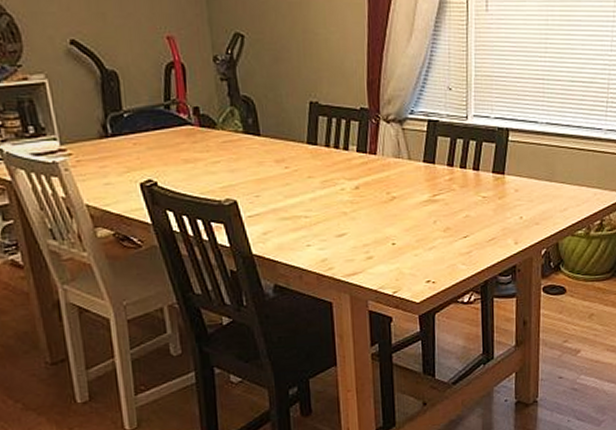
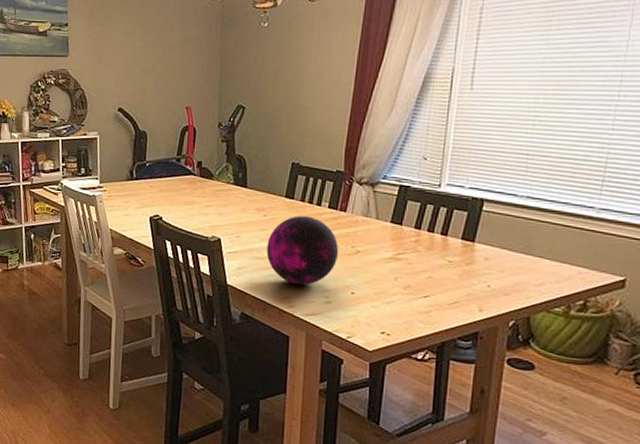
decorative orb: none [293,163,374,244] -> present [266,215,339,285]

